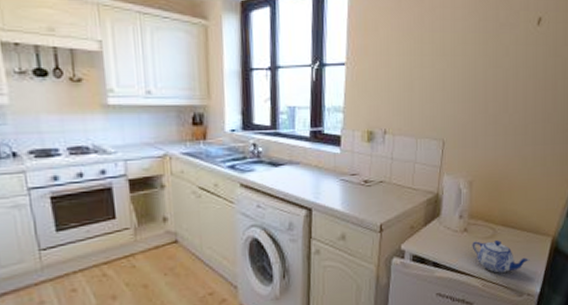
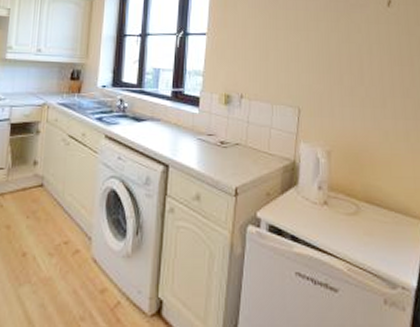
teapot: present [472,240,530,273] -> none [333,217,401,257]

